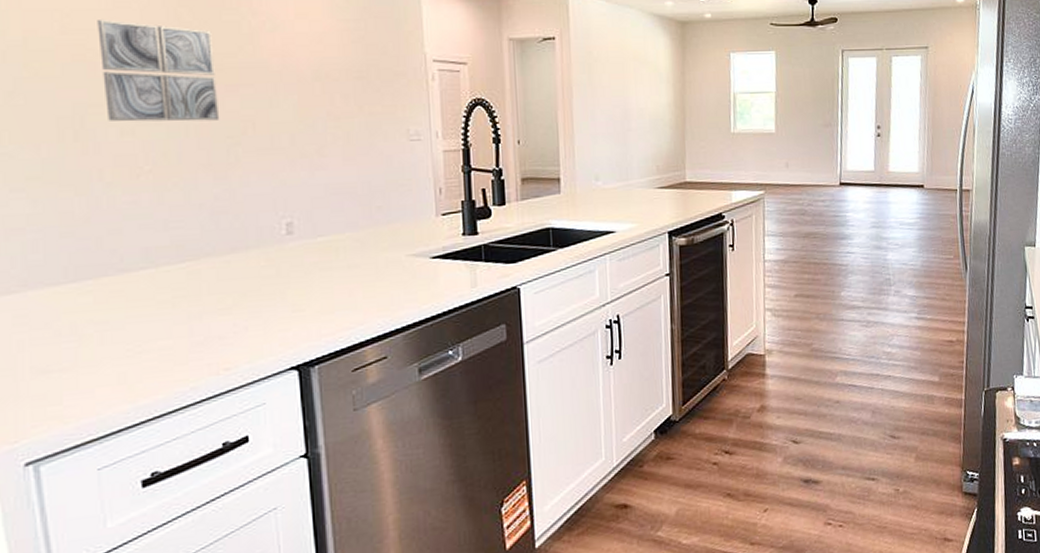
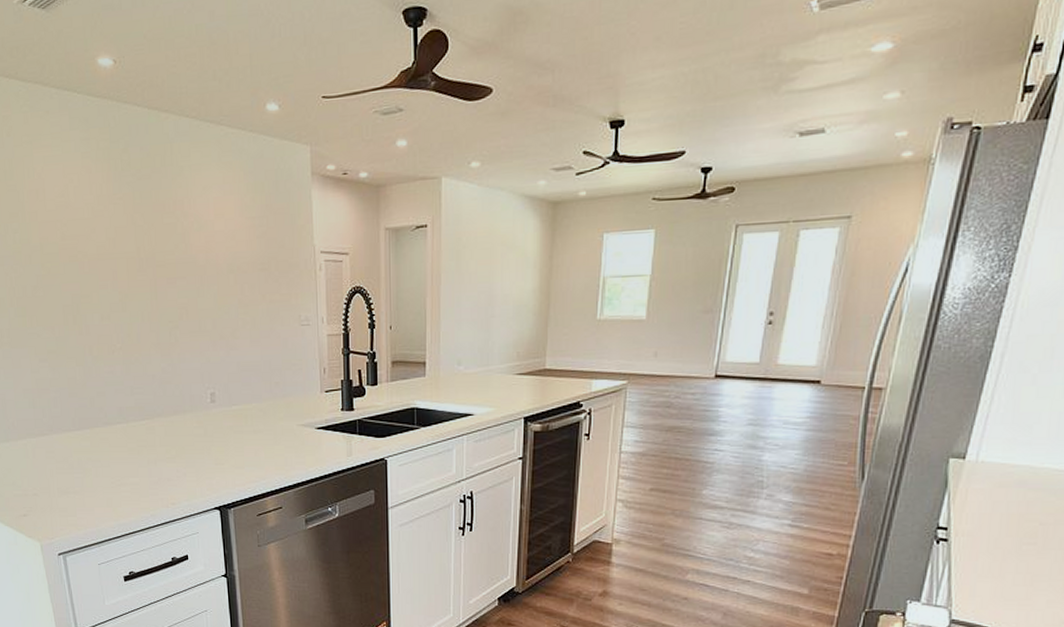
wall art: present [97,20,220,122] -> none [83,227,164,309]

